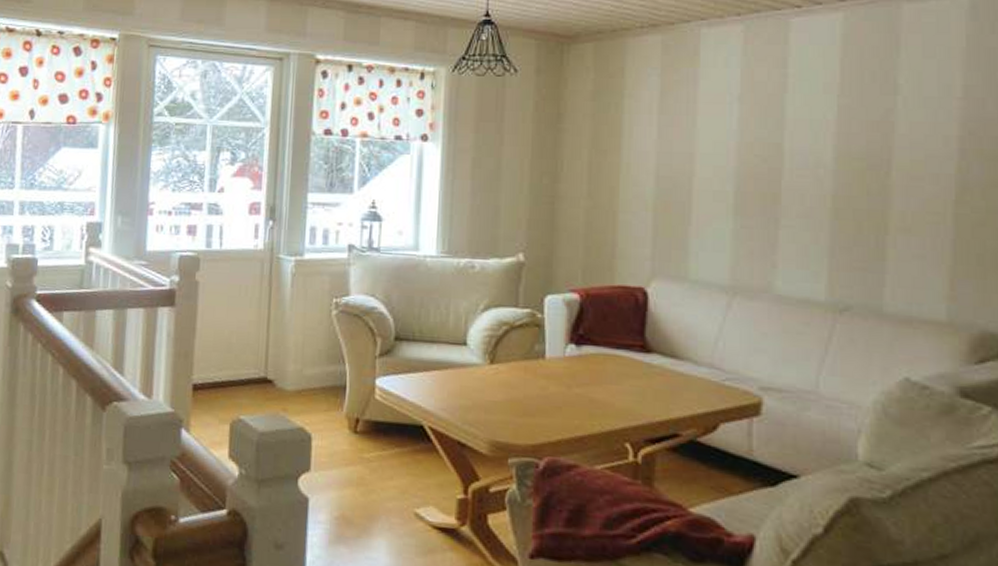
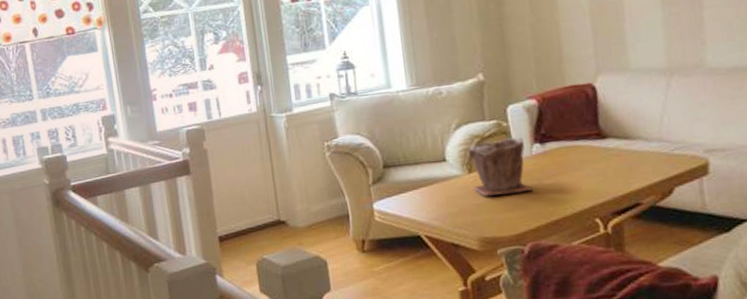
plant pot: none [492,331,561,397] -> present [468,137,534,197]

